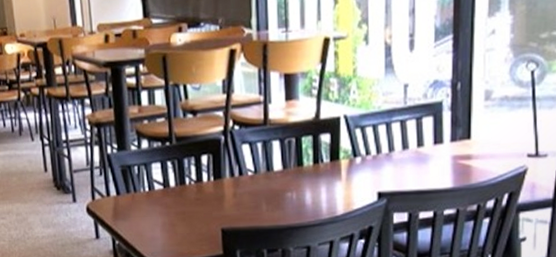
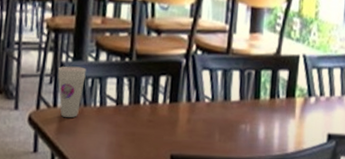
cup: none [105,156,132,204] -> present [57,66,86,118]

